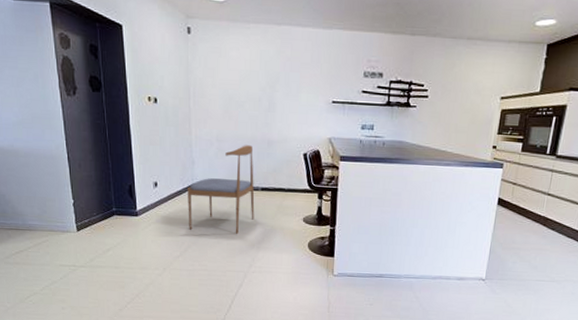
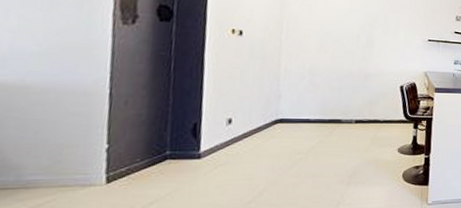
dining chair: present [188,145,255,234] -> none [267,78,348,170]

